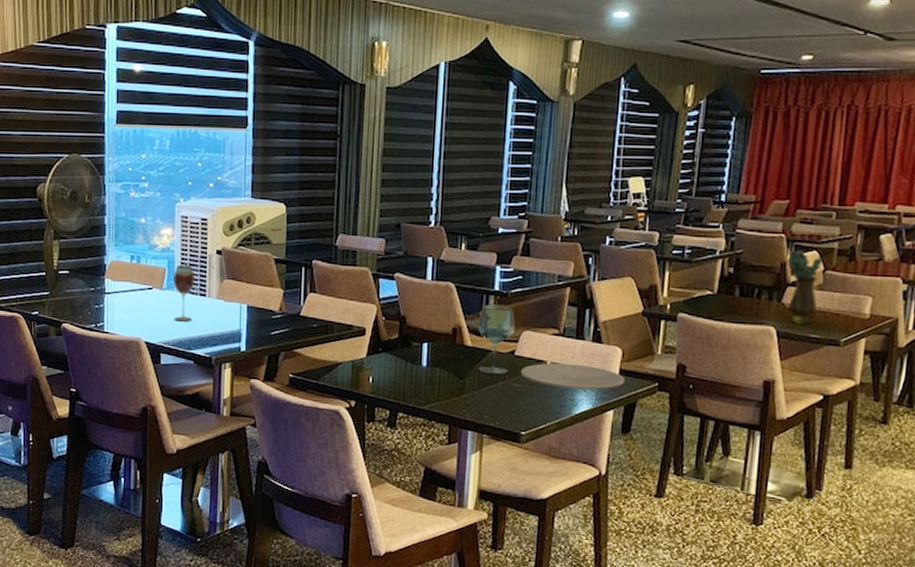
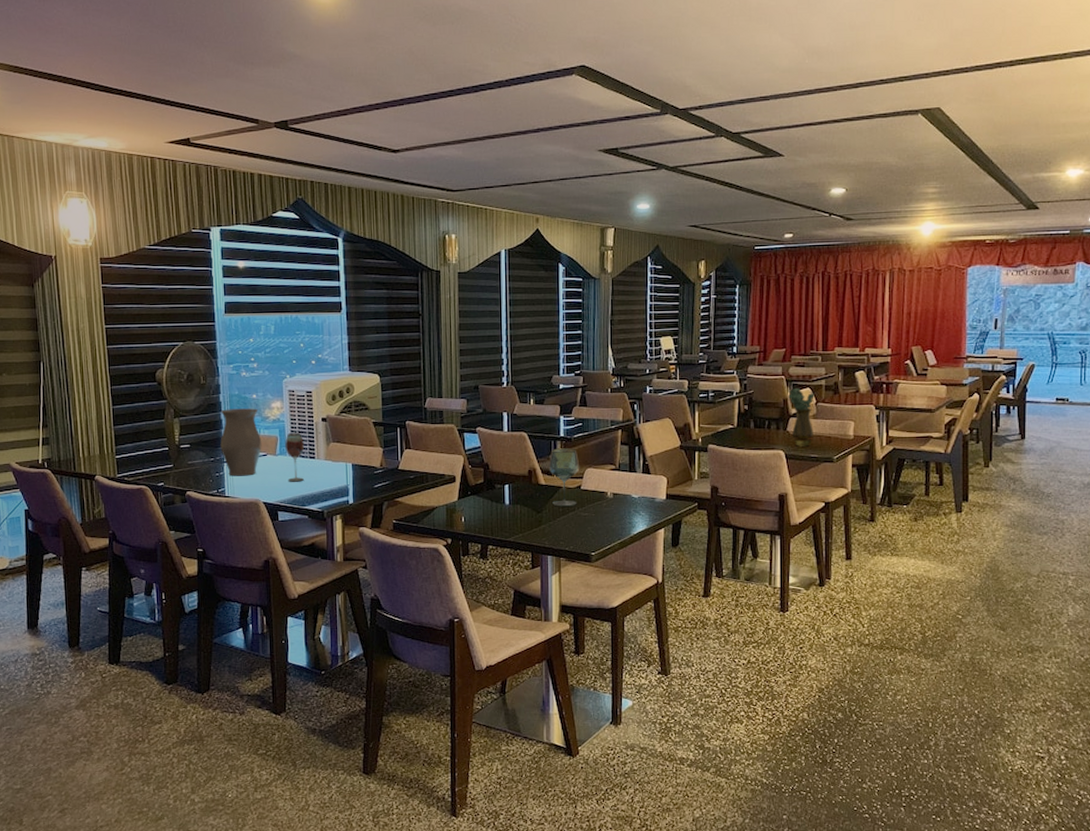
vase: none [102,233,148,311] -> present [220,408,262,476]
plate: present [520,363,625,390] -> none [587,492,671,514]

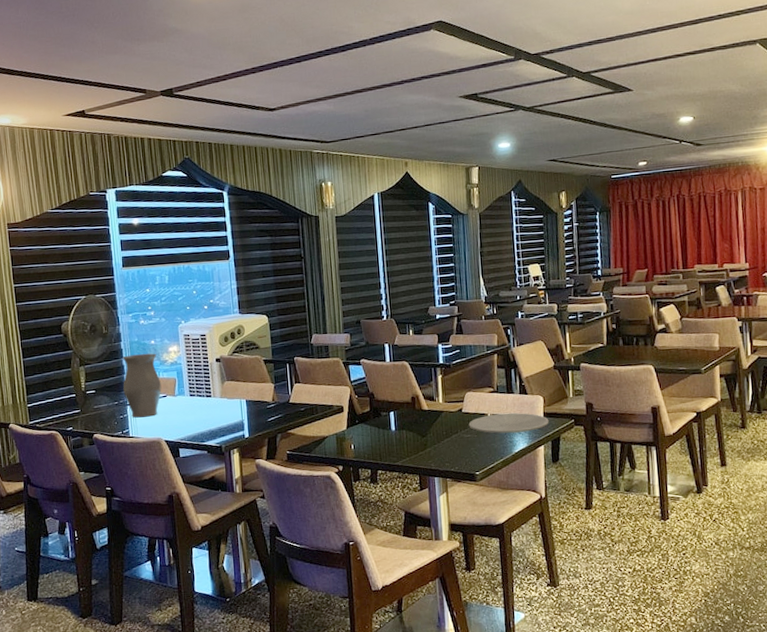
wineglass: present [285,433,304,482] -> none [183,374,202,420]
wine glass: present [548,448,580,508] -> none [430,374,460,431]
plate: none [587,492,671,514] -> present [468,413,549,434]
vase: present [787,385,814,446] -> none [652,303,681,361]

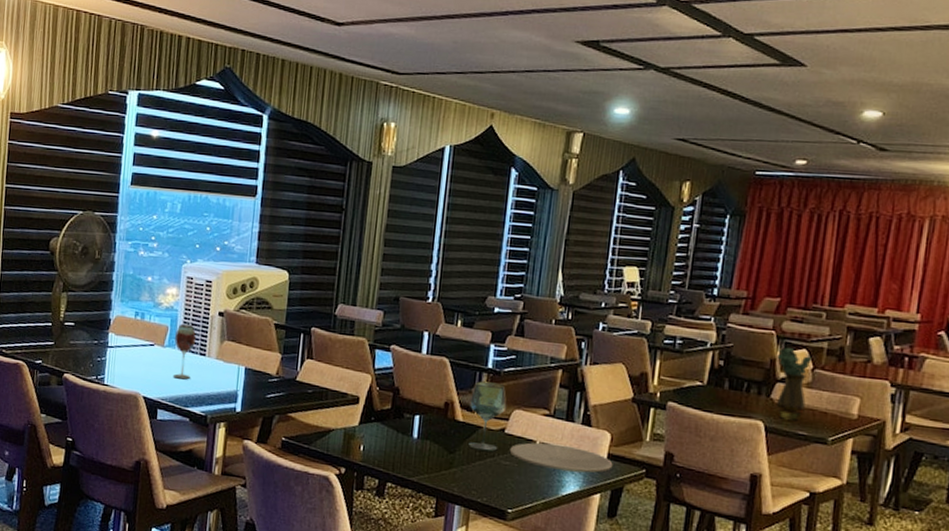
vase: present [122,353,162,418] -> none [106,289,152,365]
wineglass: none [183,374,202,420] -> present [174,324,196,380]
wine glass: none [430,374,460,431] -> present [468,381,507,452]
vase: none [652,303,681,361] -> present [776,343,812,421]

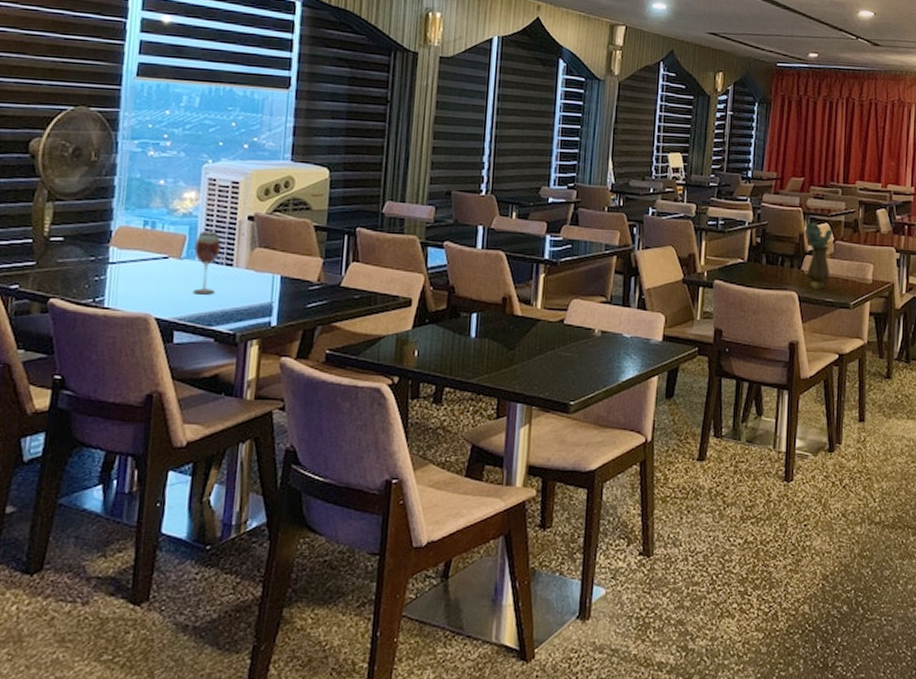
wine glass: present [468,381,507,452] -> none [527,273,565,345]
plate: present [509,442,613,473] -> none [569,330,668,357]

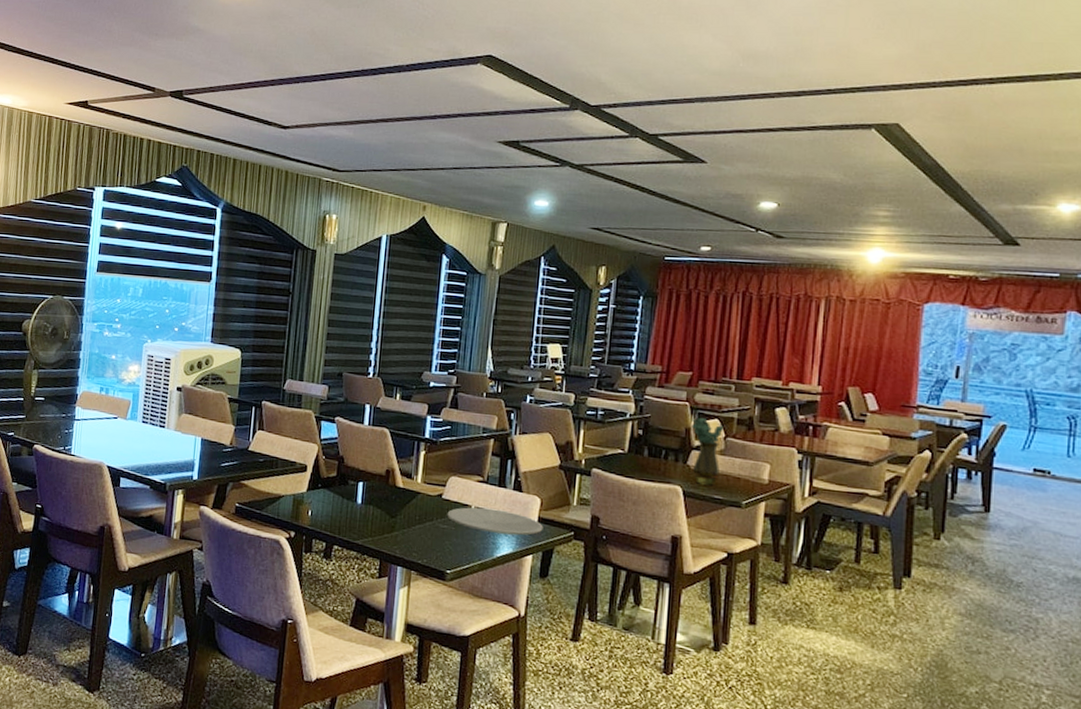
wineglass: present [194,232,221,295] -> none [135,398,156,450]
plate: none [569,330,668,357] -> present [447,507,543,536]

